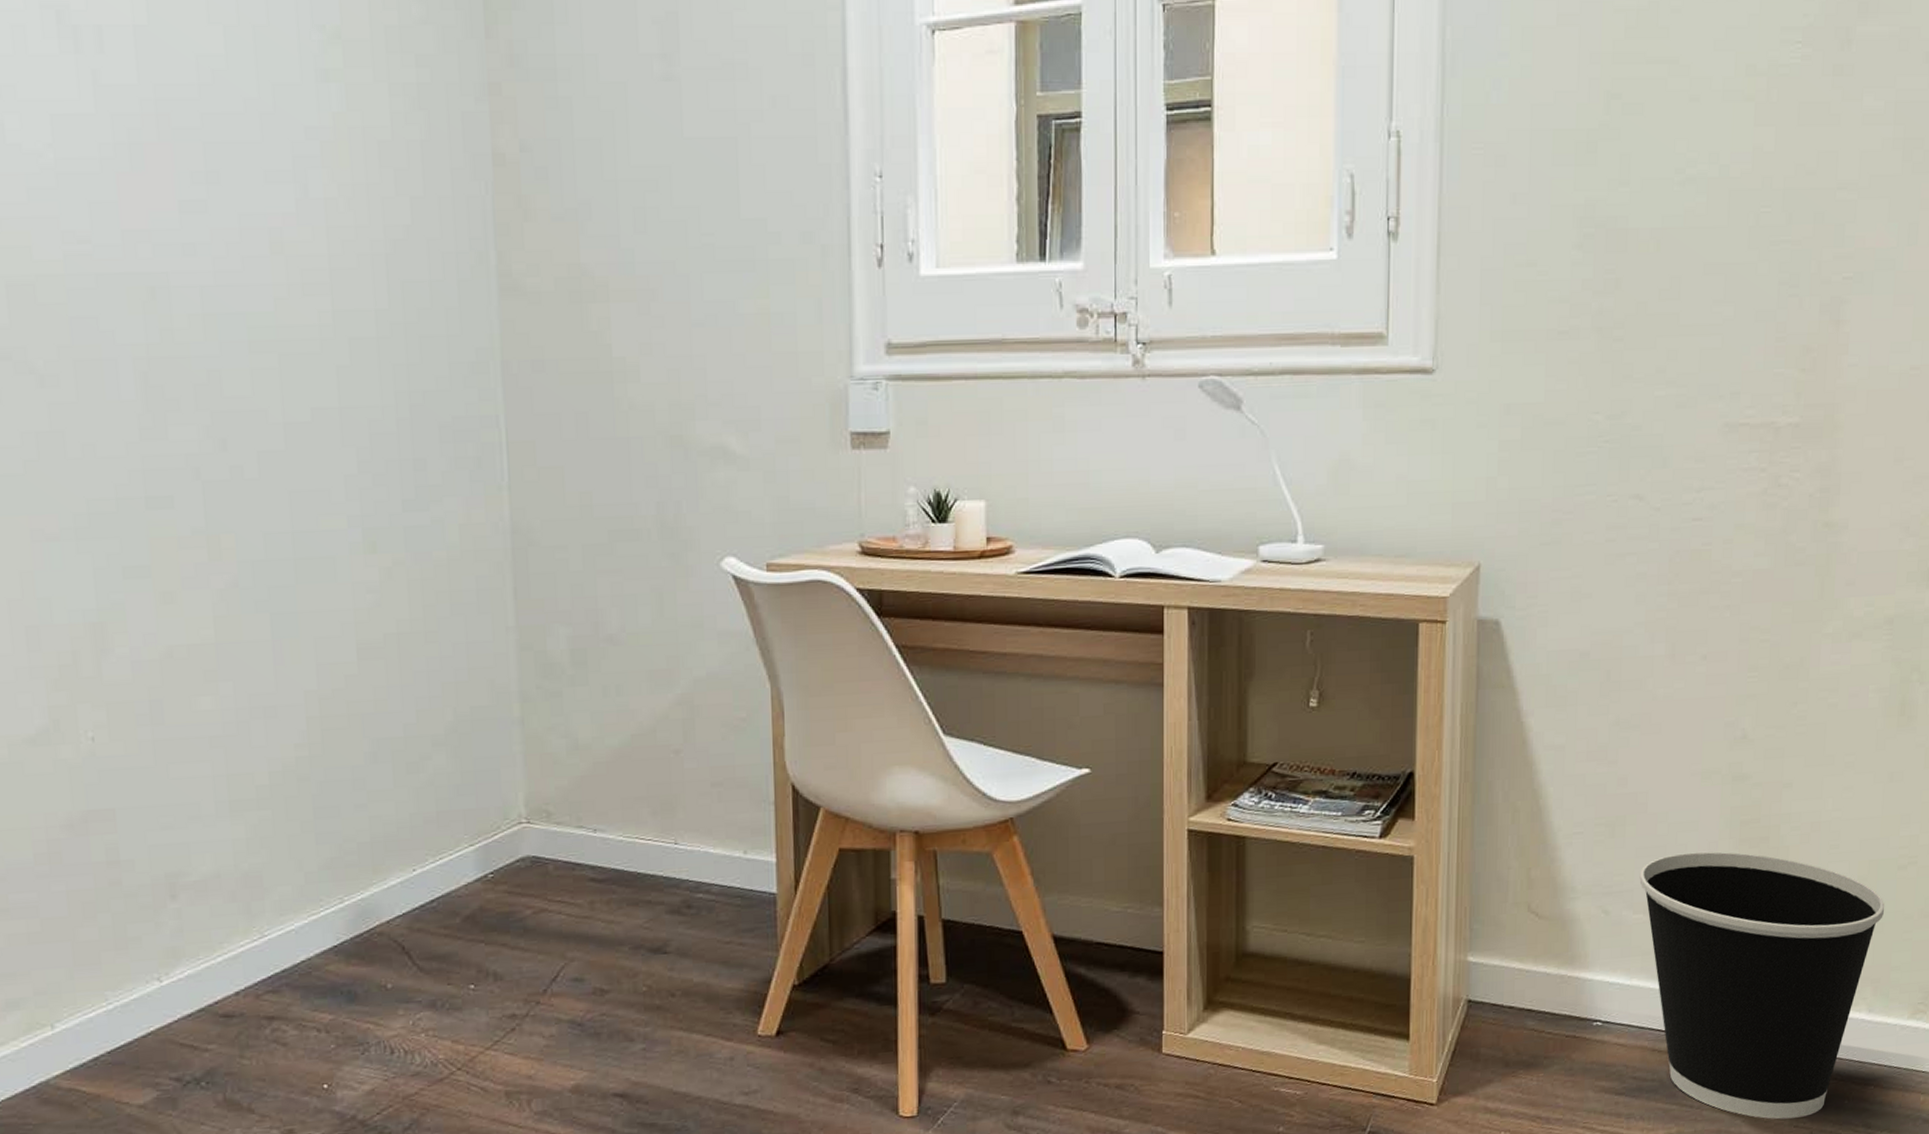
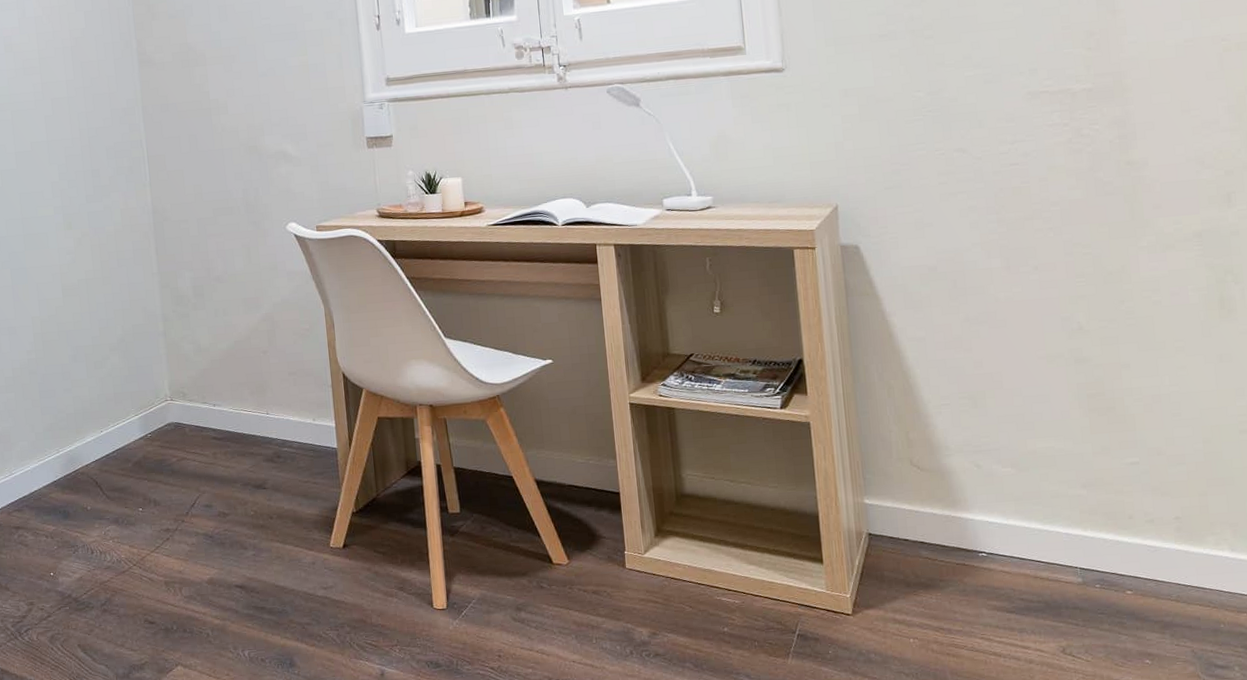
wastebasket: present [1639,851,1885,1120] -> none [1003,419,1233,639]

